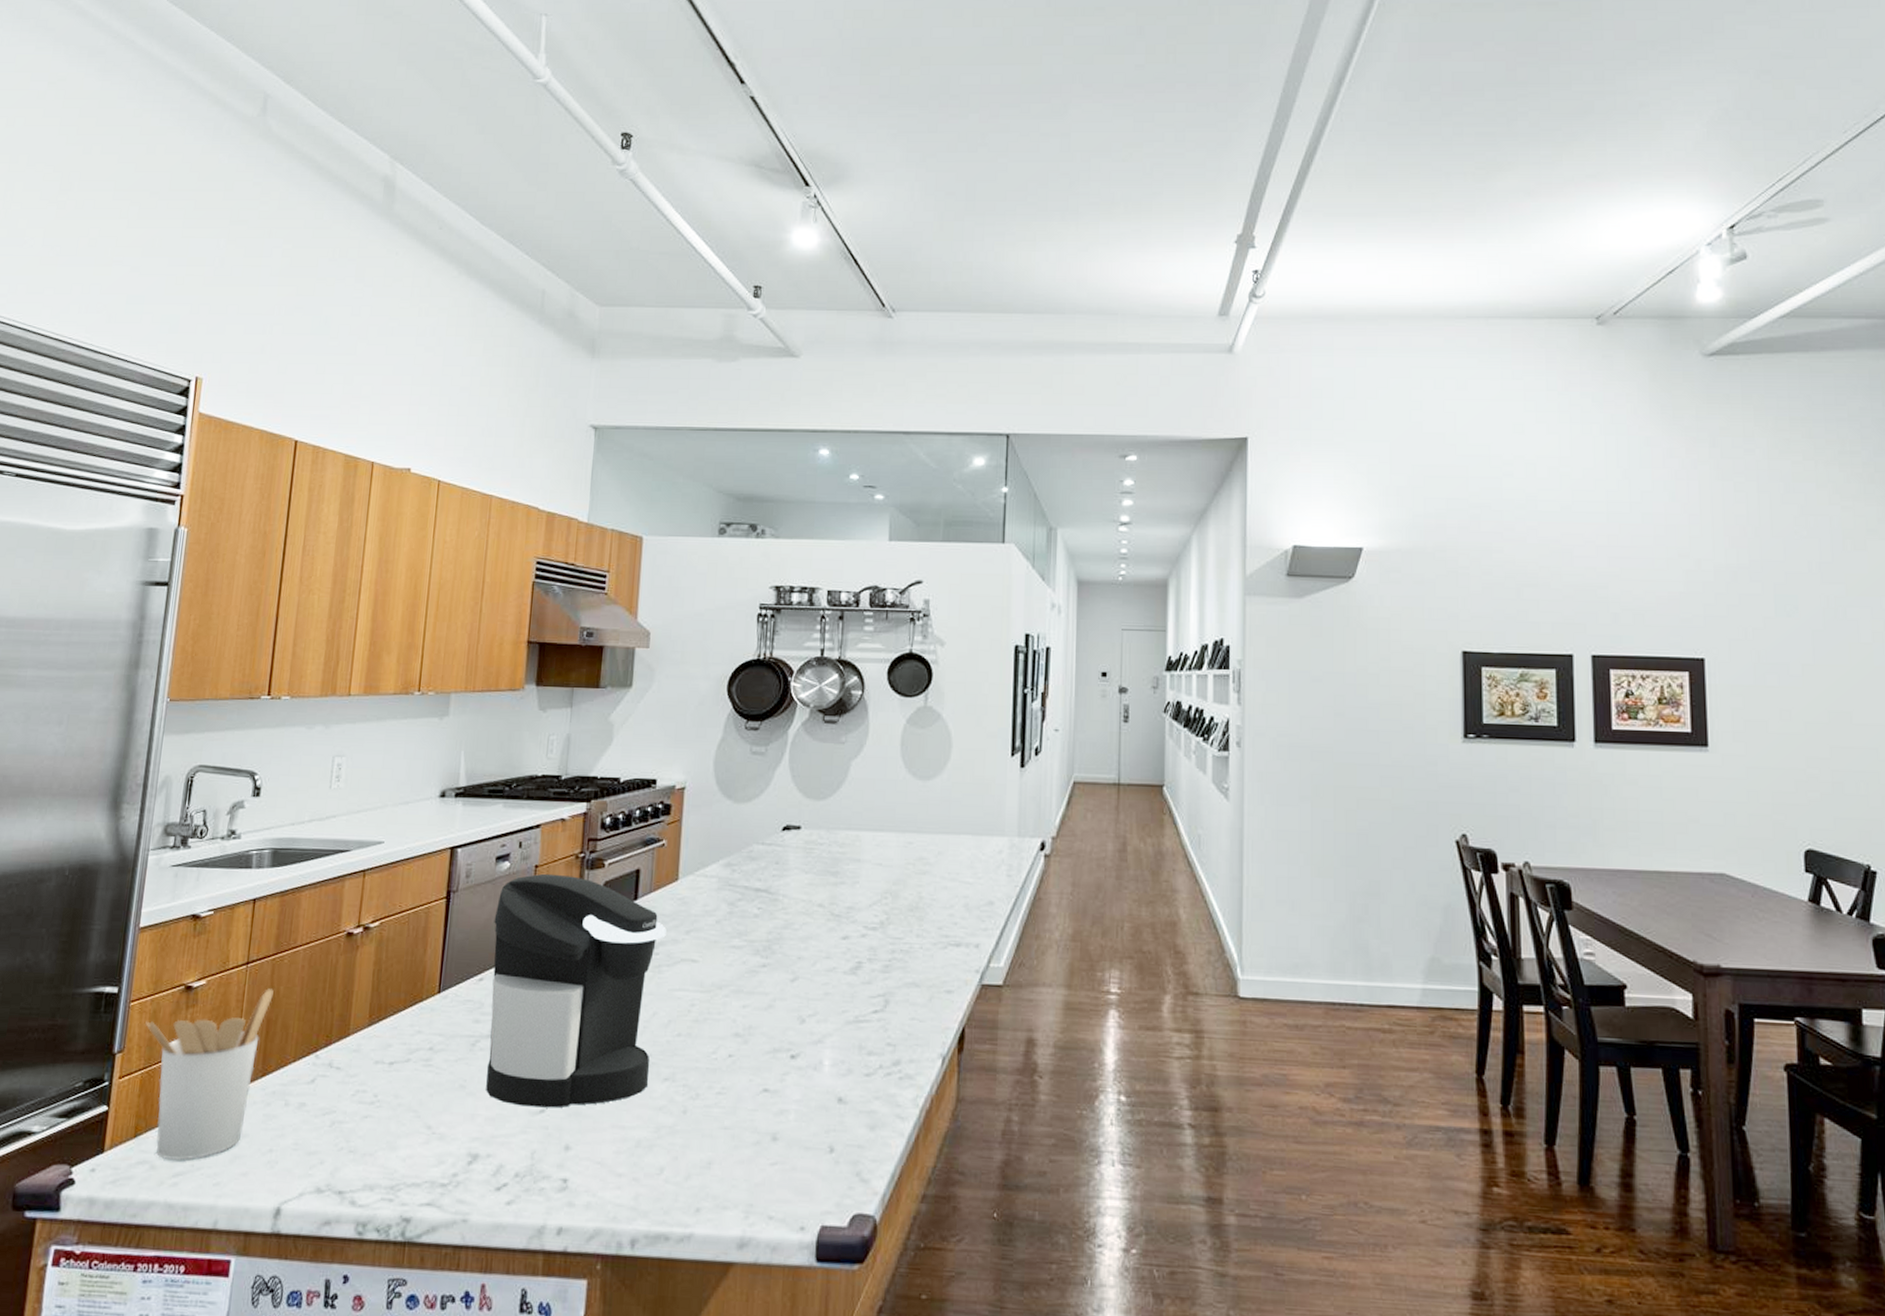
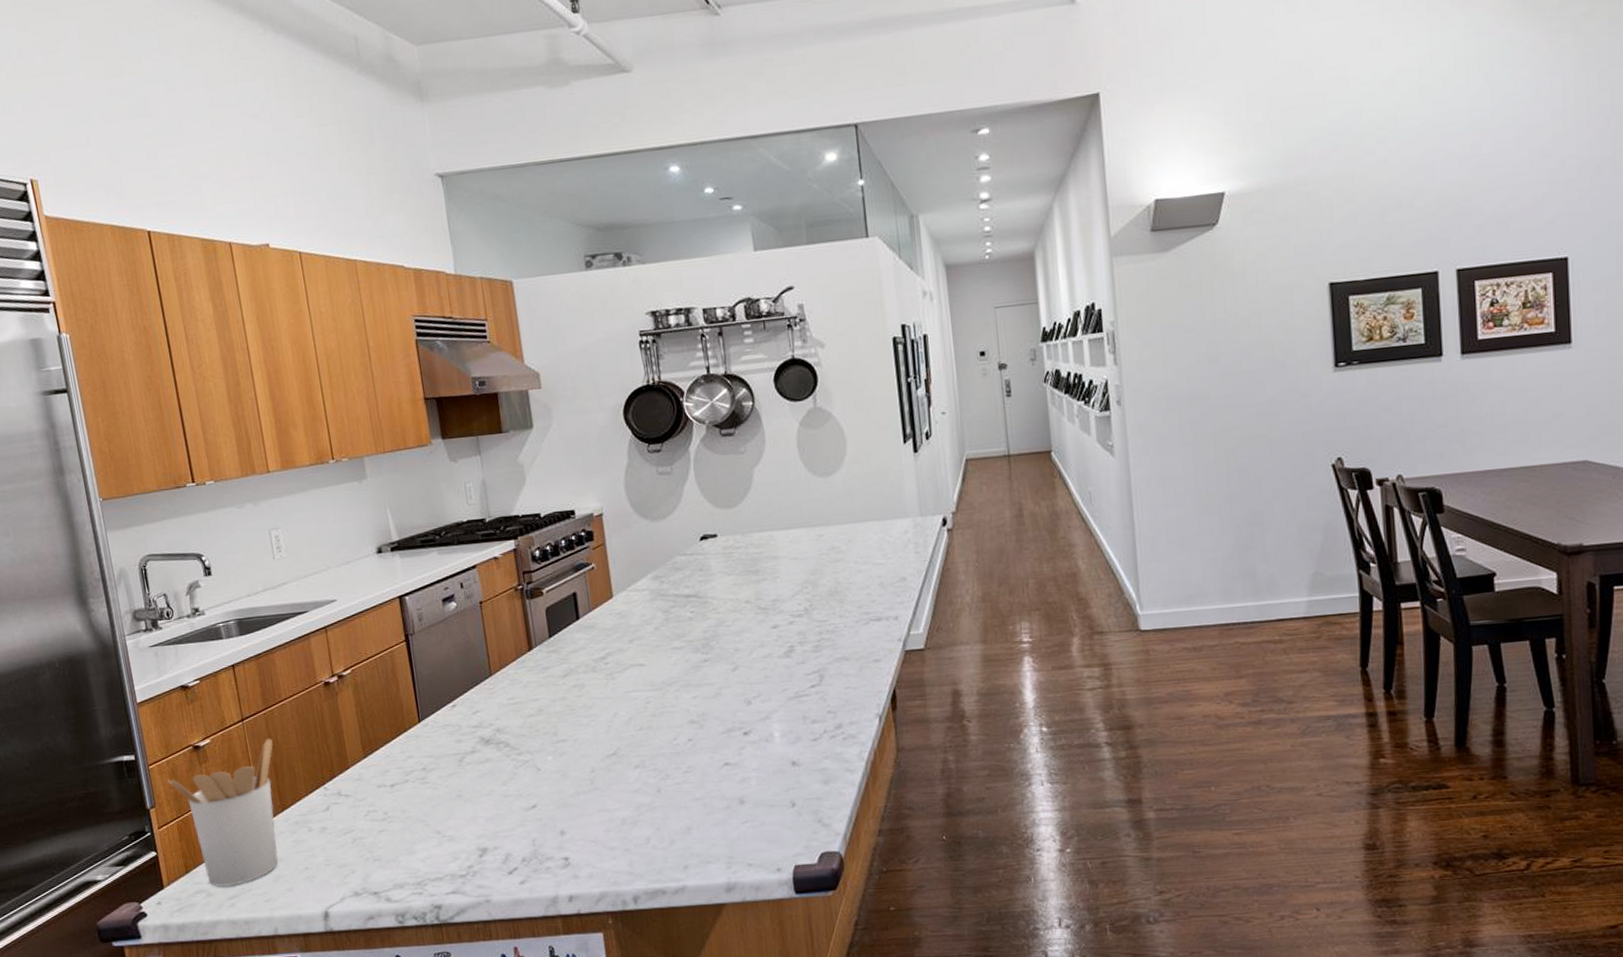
coffee maker: present [486,873,666,1108] -> none [453,606,622,805]

